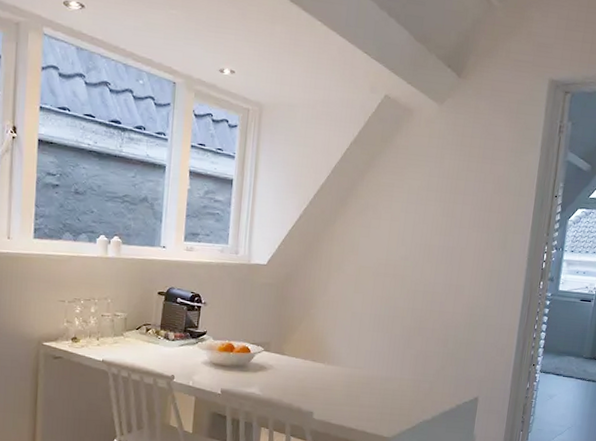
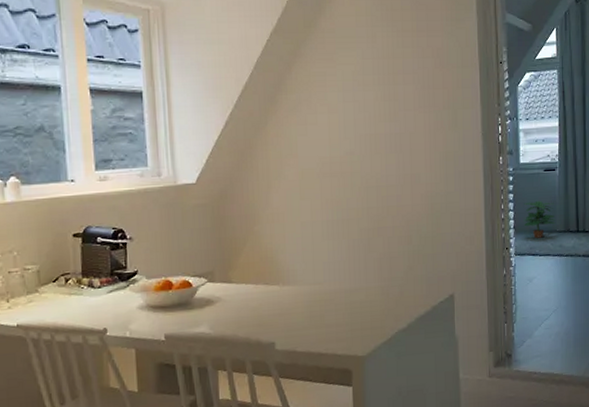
potted plant: none [553,326,585,361] -> present [524,200,556,238]

